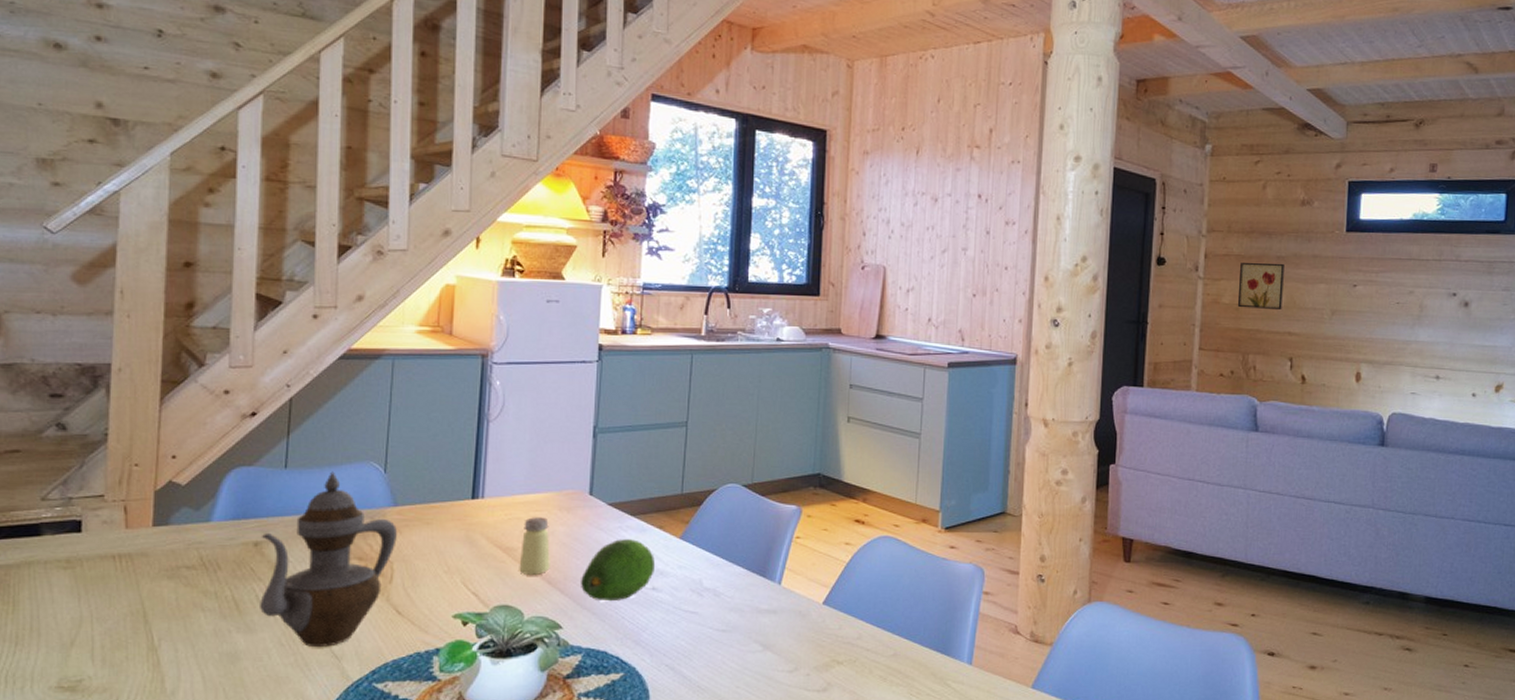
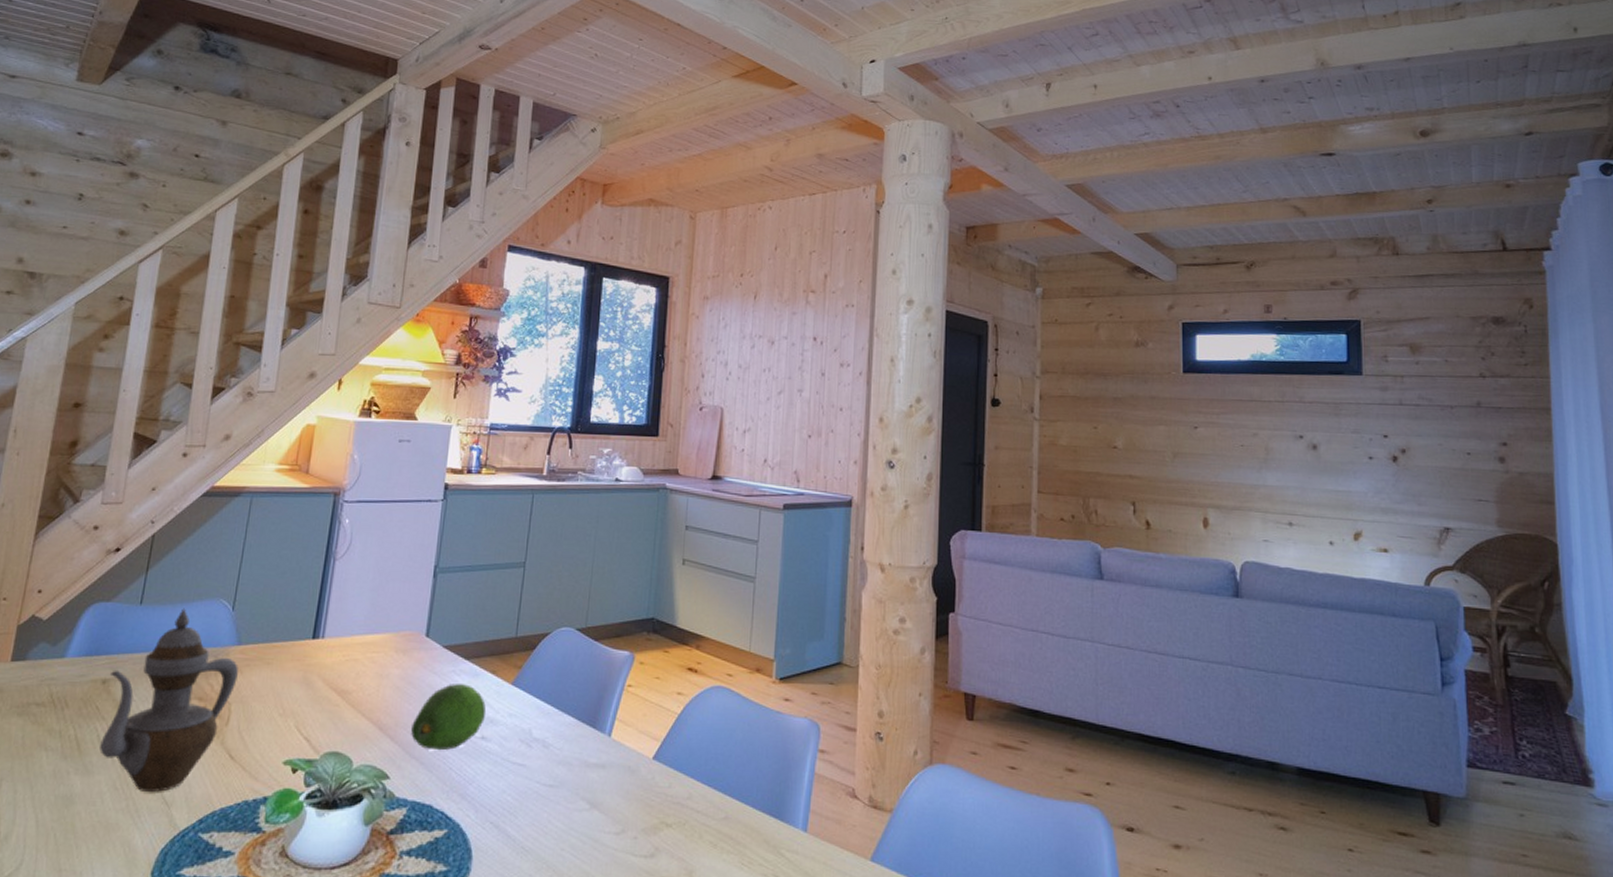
saltshaker: present [519,517,550,576] -> none [352,659,385,721]
wall art: present [1237,262,1284,311] -> none [1075,404,1121,453]

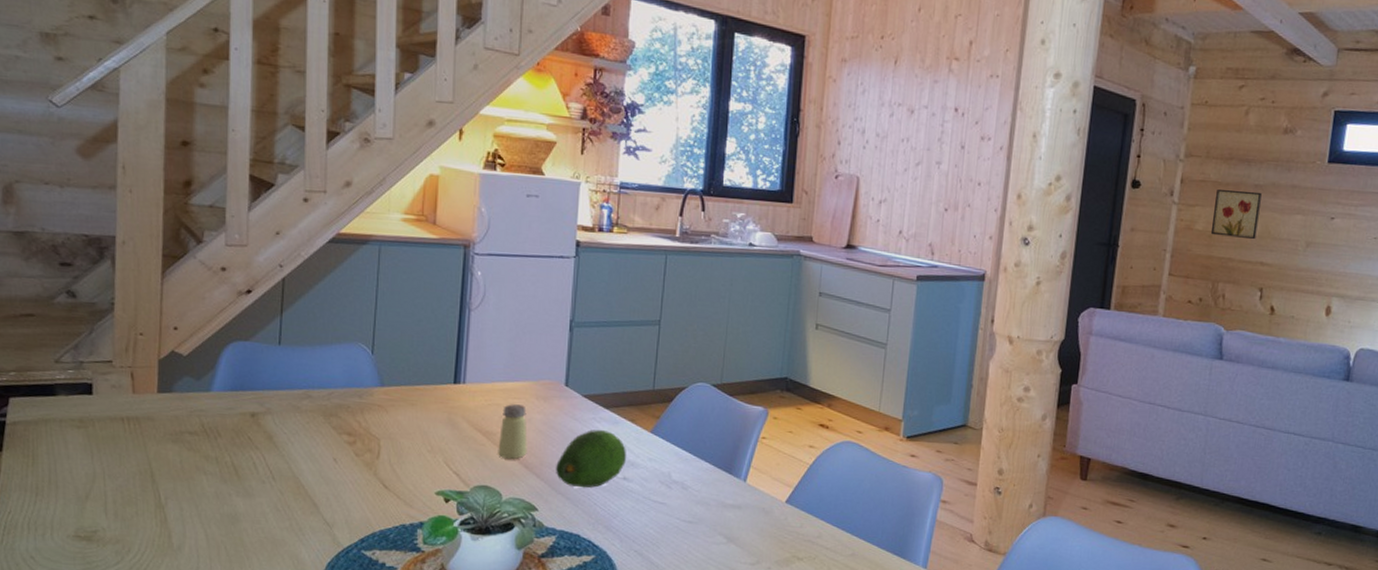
teapot: present [99,608,239,792] -> none [257,350,383,514]
saltshaker: none [352,659,385,721] -> present [498,404,527,460]
wall art: none [1075,404,1121,453] -> present [1210,190,1262,240]

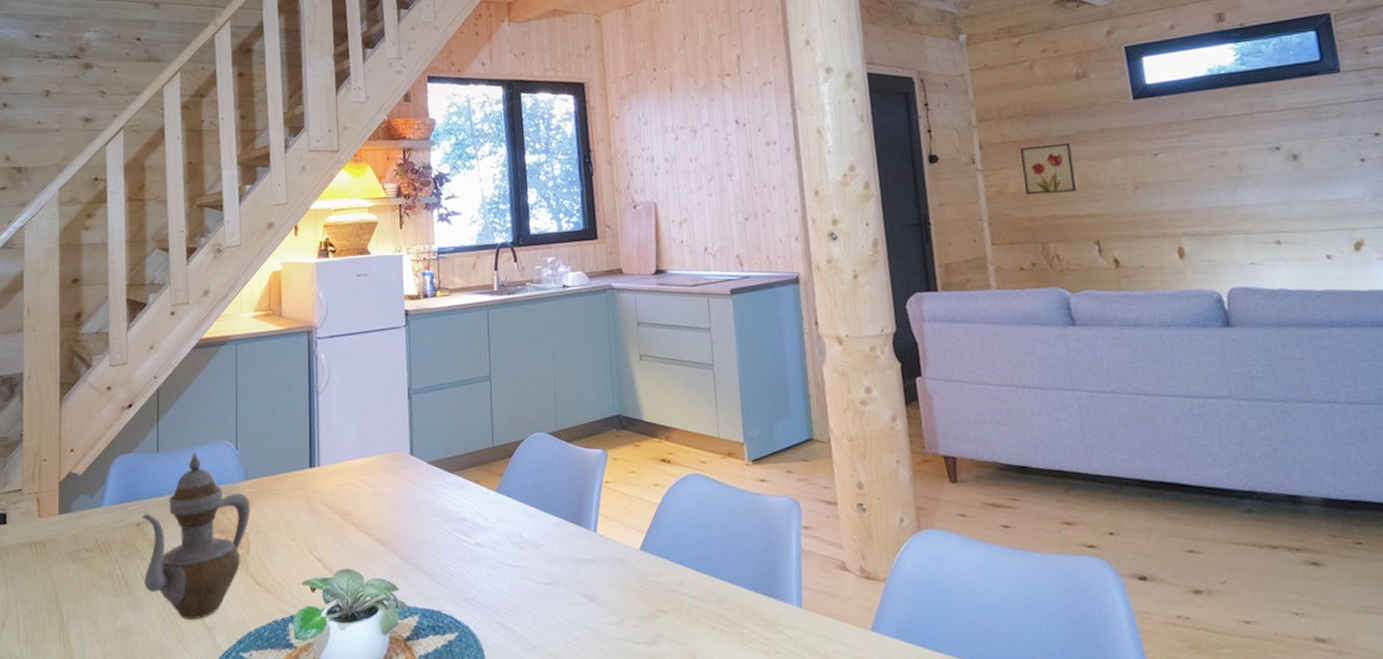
teapot: none [257,350,383,514] -> present [141,452,250,620]
saltshaker: present [498,404,527,460] -> none [355,480,383,539]
fruit: present [556,430,627,488] -> none [411,496,477,560]

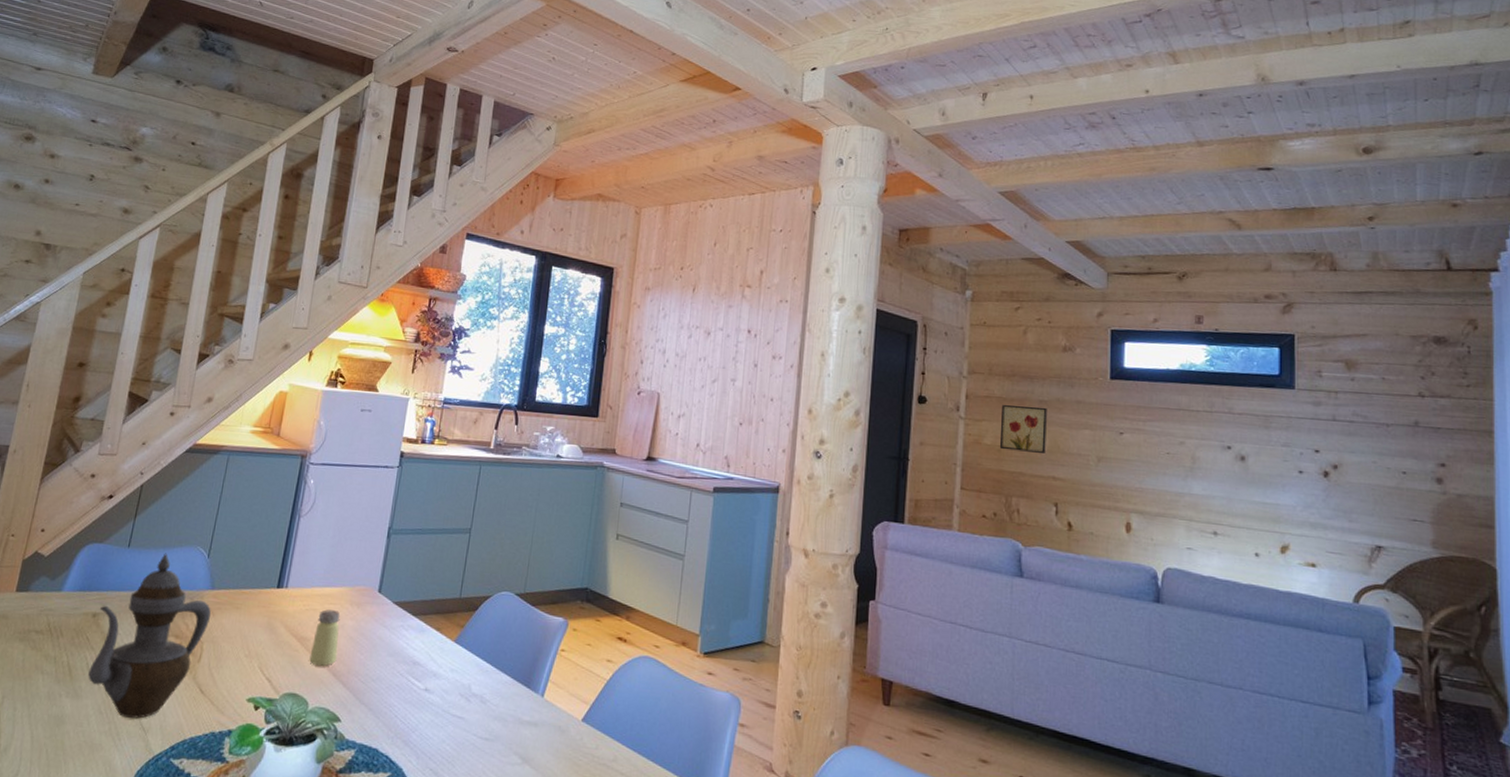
saltshaker: none [355,480,383,539] -> present [309,609,341,667]

